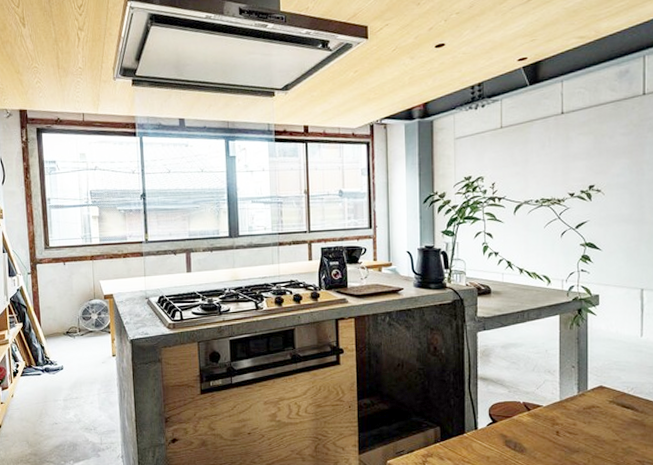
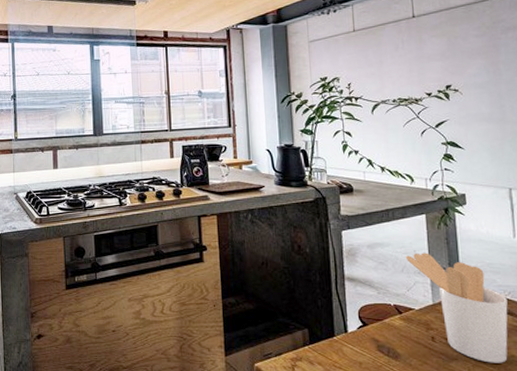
utensil holder: none [537,352,629,454] -> present [405,253,508,363]

